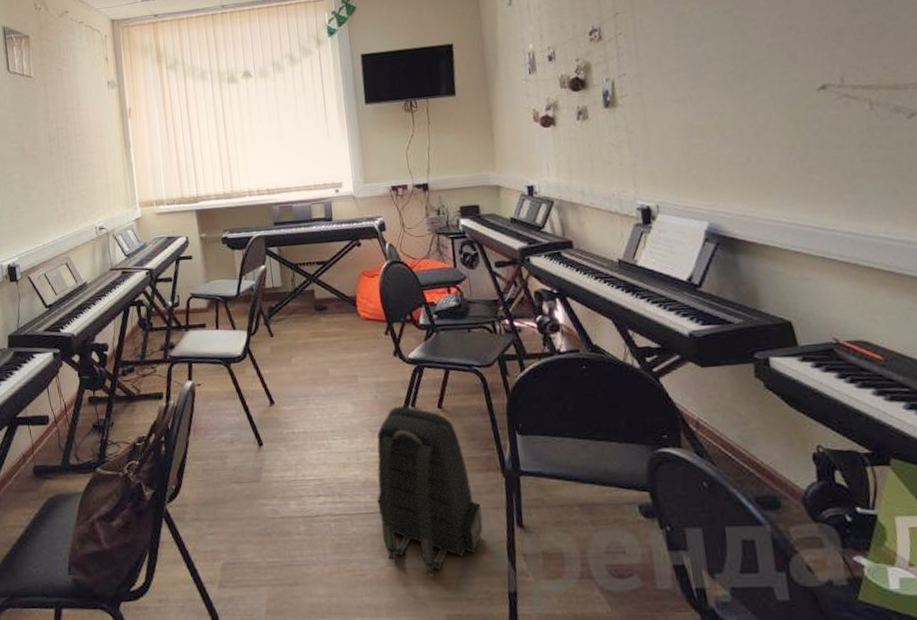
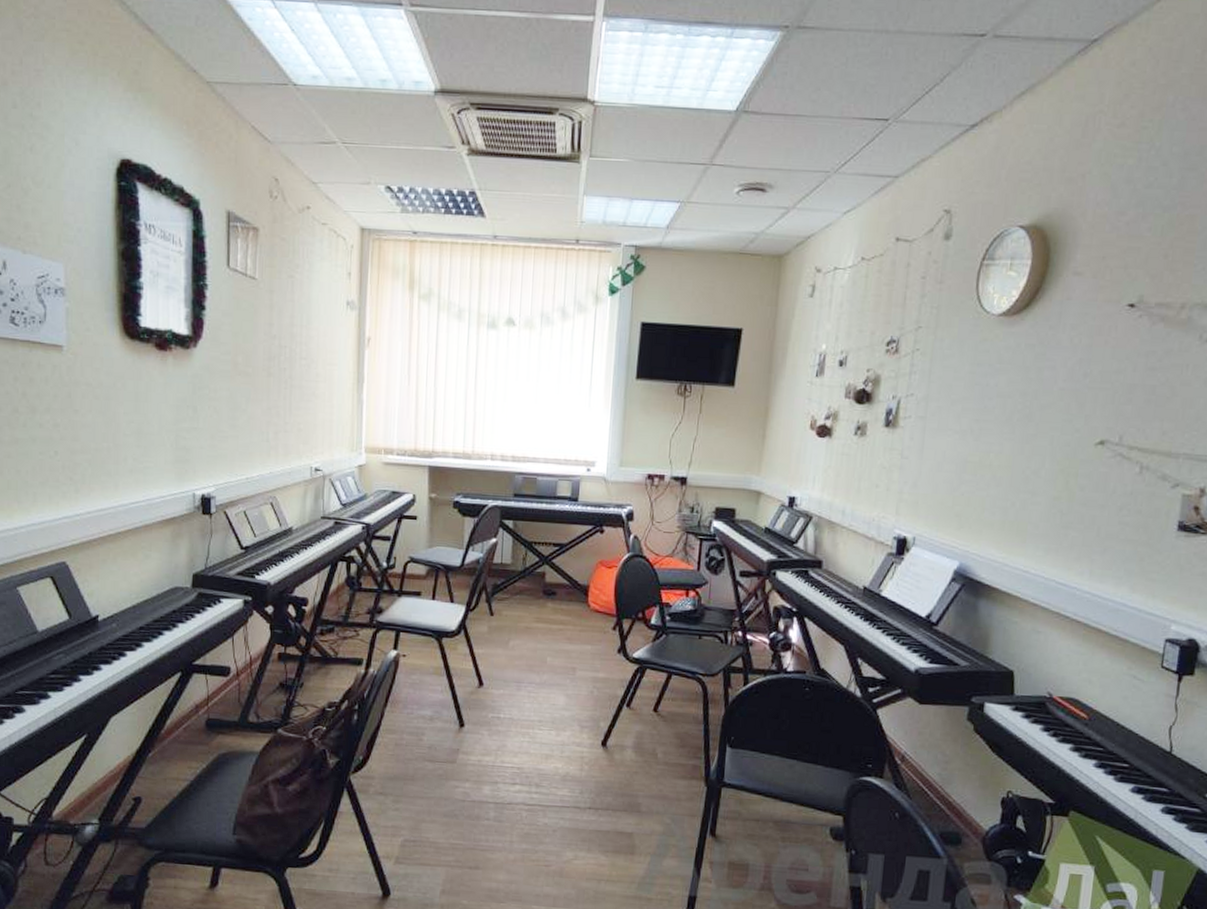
backpack: present [377,406,483,577] -> none [574,704,678,875]

